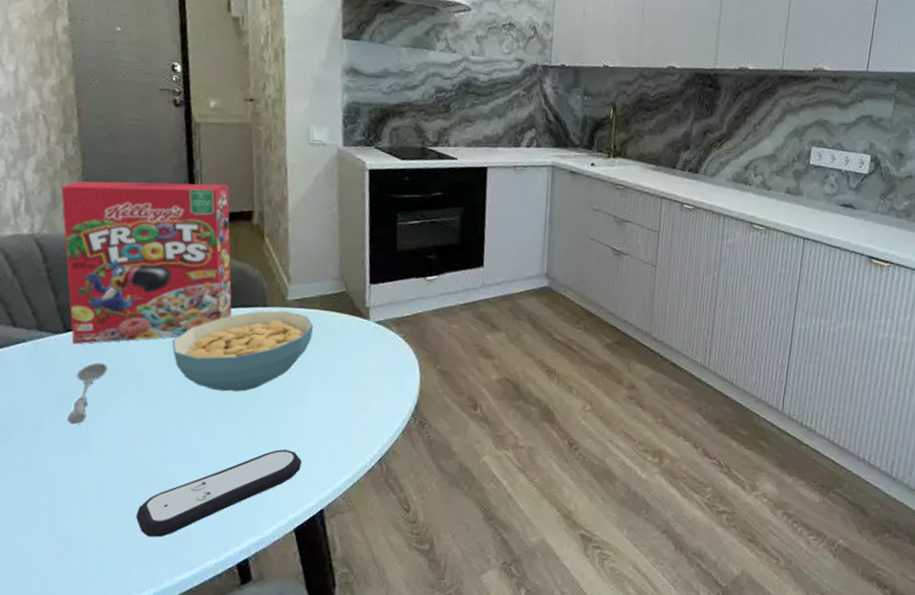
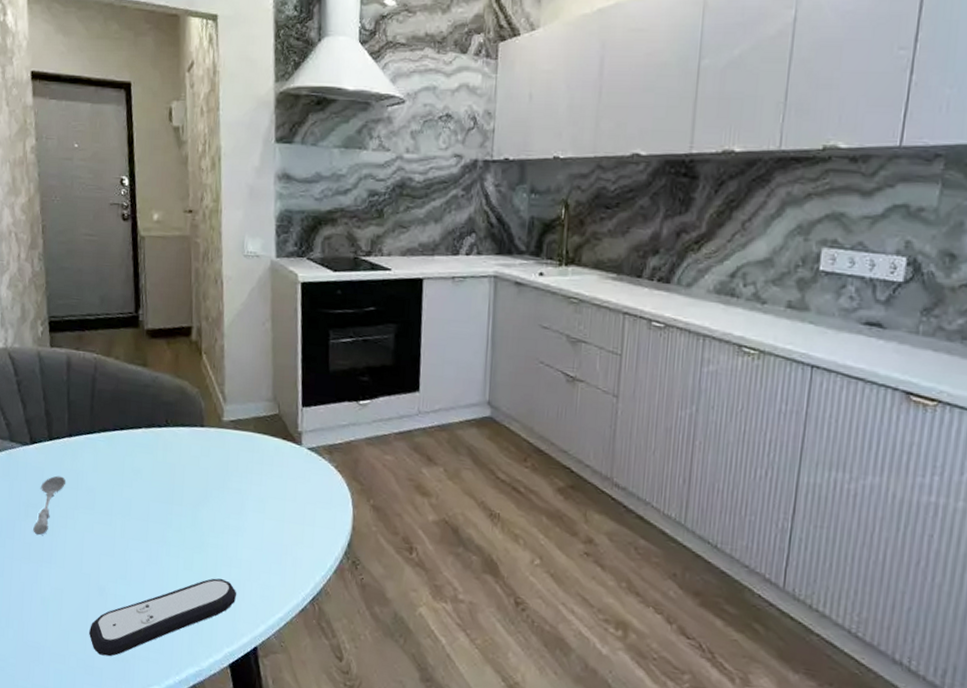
cereal box: present [61,181,232,345] -> none [29,296,173,457]
cereal bowl: present [172,311,314,392] -> none [120,431,248,515]

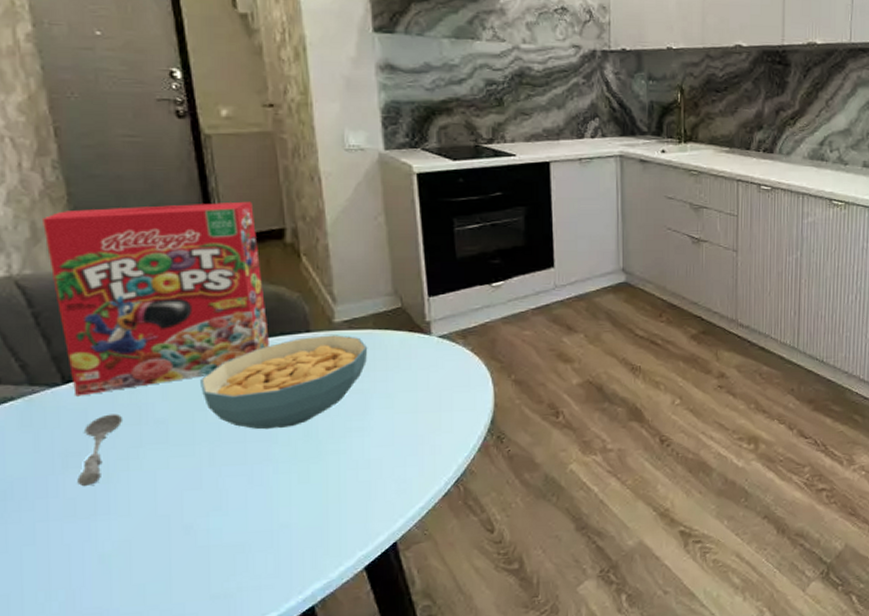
cereal box: none [29,296,173,457] -> present [43,201,271,397]
remote control: present [88,578,236,657] -> none [173,483,366,599]
cereal bowl: none [120,431,248,515] -> present [200,335,368,430]

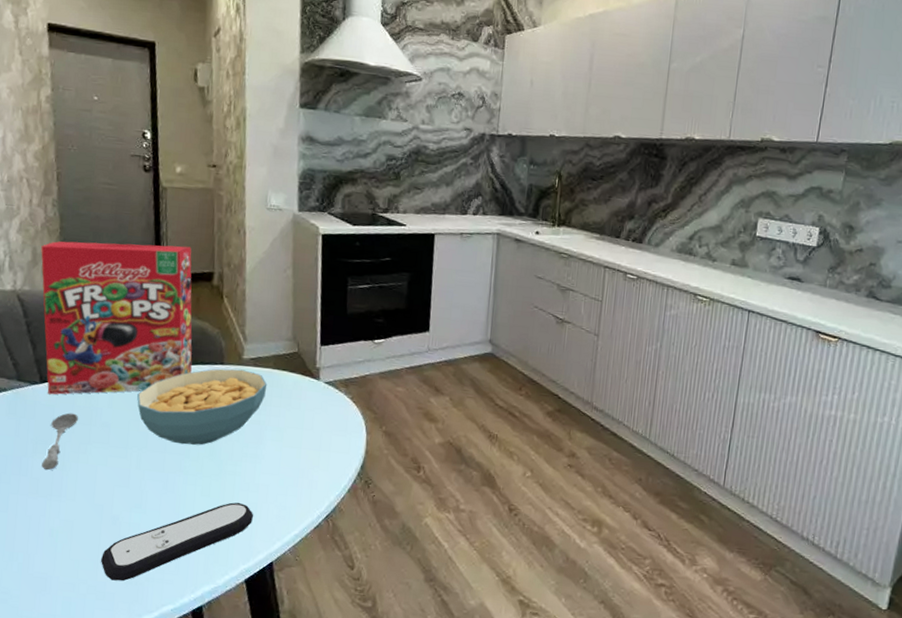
remote control: none [173,483,366,599] -> present [100,502,253,582]

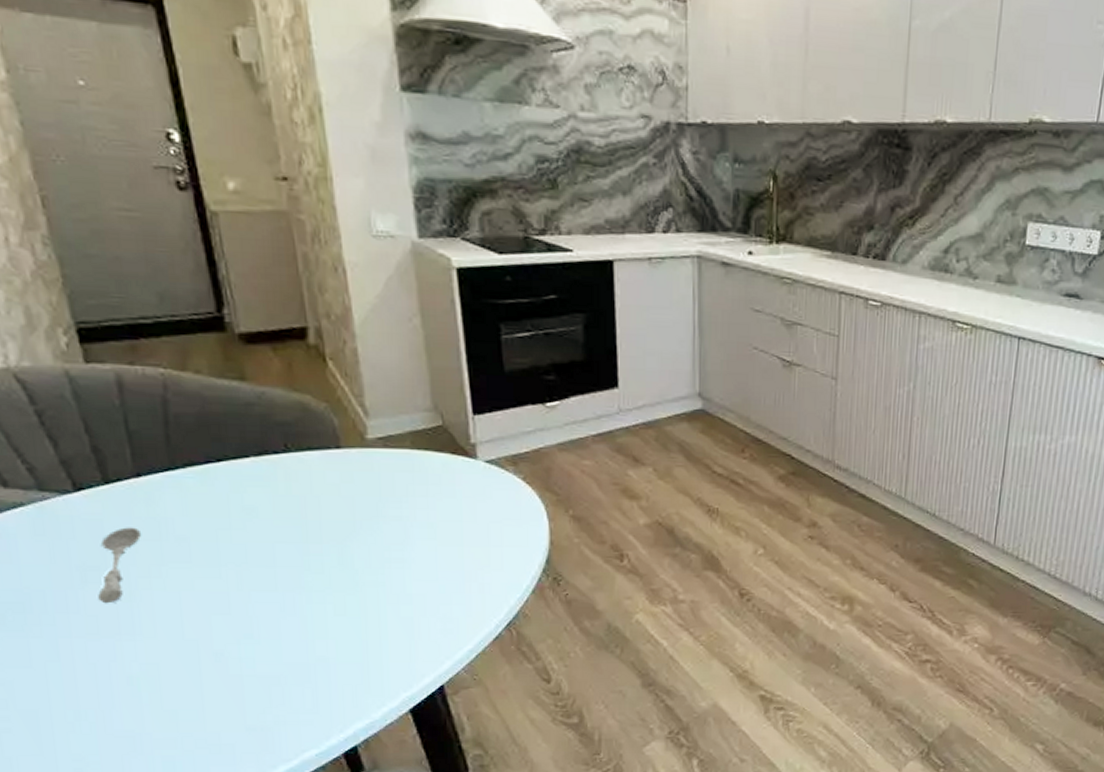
cereal box: present [41,241,193,395] -> none [37,293,297,506]
remote control: present [100,502,253,582] -> none [206,618,410,729]
cereal bowl: present [137,368,268,446] -> none [222,453,406,555]

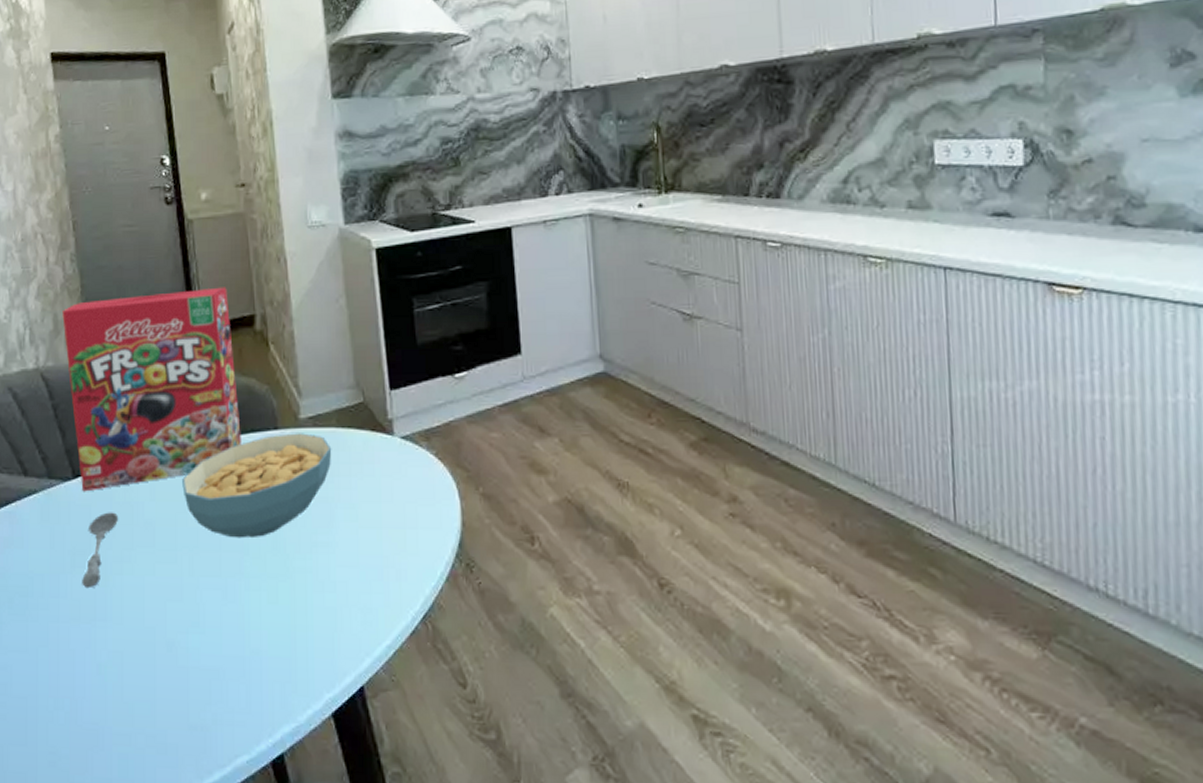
cereal box: none [37,293,297,506] -> present [62,287,243,492]
cereal bowl: none [222,453,406,555] -> present [182,433,332,539]

